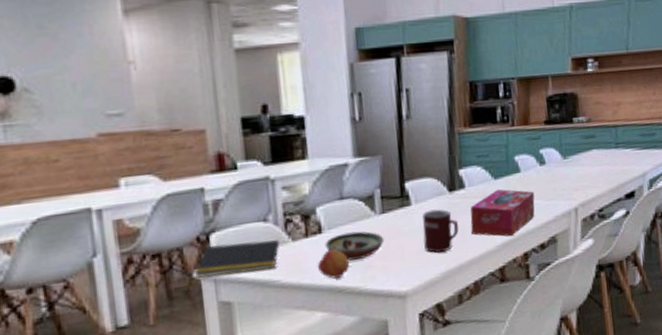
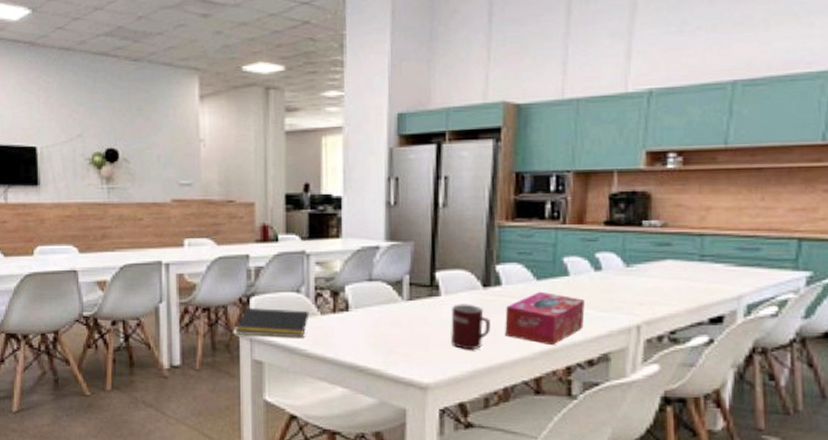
fruit: present [317,249,350,279] -> none [341,328,373,357]
decorative bowl: present [325,231,384,261] -> none [351,314,409,342]

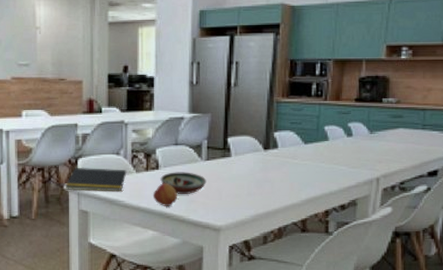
fruit: none [341,328,373,357] -> present [152,183,178,206]
decorative bowl: none [351,314,409,342] -> present [160,172,207,194]
mug: present [450,304,490,350] -> none [239,163,269,199]
tissue box: present [505,291,585,346] -> none [280,152,339,195]

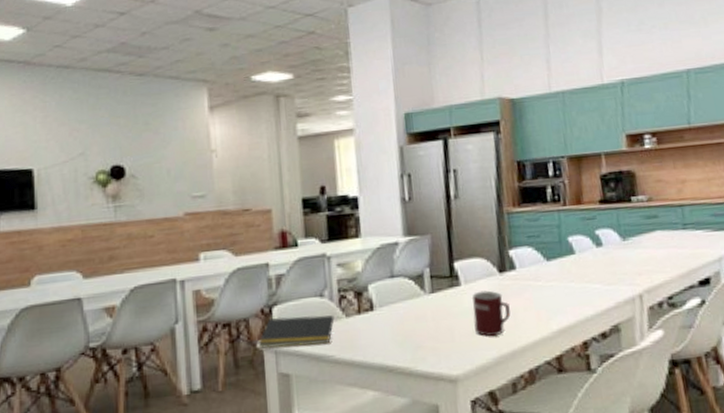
fruit: present [152,183,178,206] -> none [369,327,401,357]
decorative bowl: present [160,172,207,194] -> none [376,310,434,340]
mug: none [239,163,269,199] -> present [471,290,511,337]

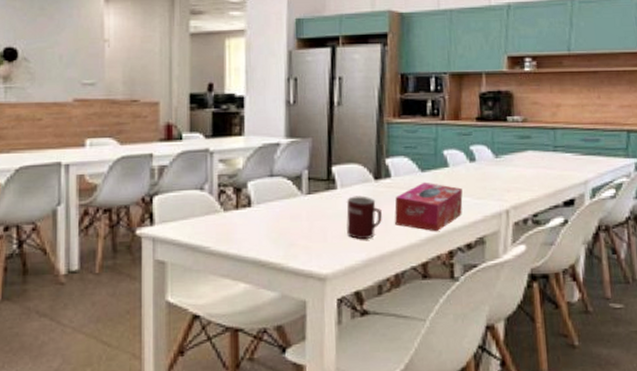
notepad: present [258,315,335,349] -> none [137,206,213,237]
tissue box: none [522,271,594,323] -> present [394,182,463,232]

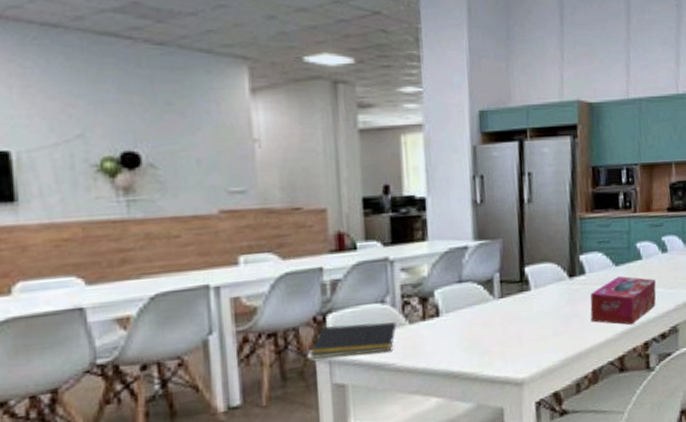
notepad: none [137,206,213,237] -> present [309,322,397,360]
mug: present [346,195,382,240] -> none [540,295,578,340]

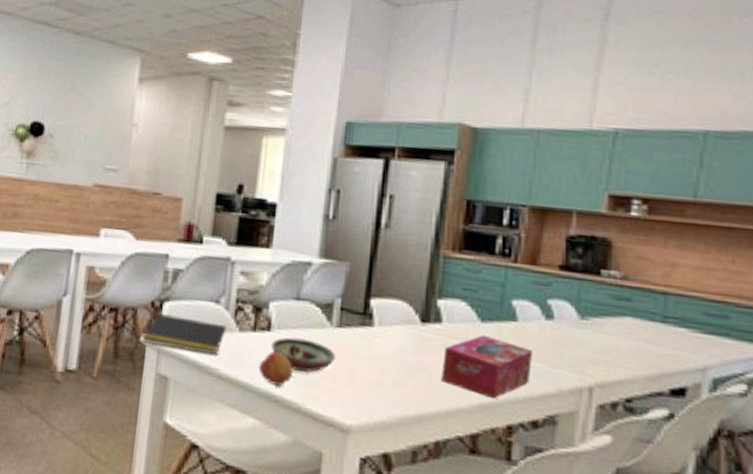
fruit: none [433,333,467,364] -> present [258,351,294,386]
decorative bowl: none [442,315,502,345] -> present [271,337,336,372]

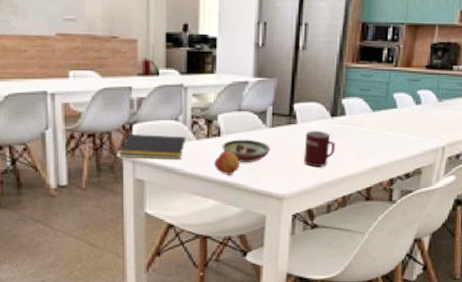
mug: none [380,337,426,393] -> present [304,130,335,168]
tissue box: present [441,334,532,399] -> none [346,120,407,163]

